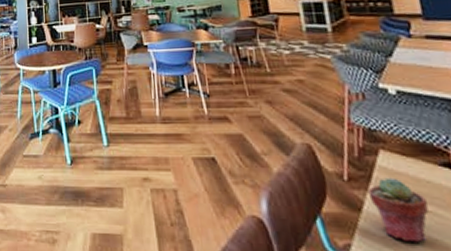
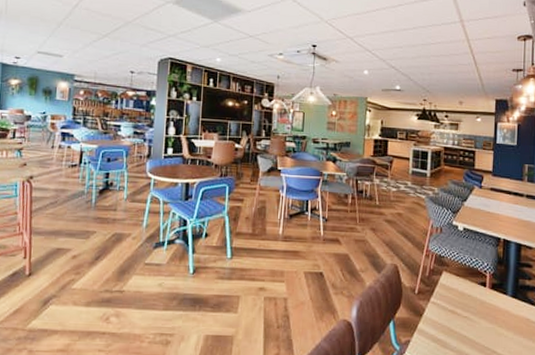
potted succulent: present [368,177,429,244] -> none [429,292,465,339]

